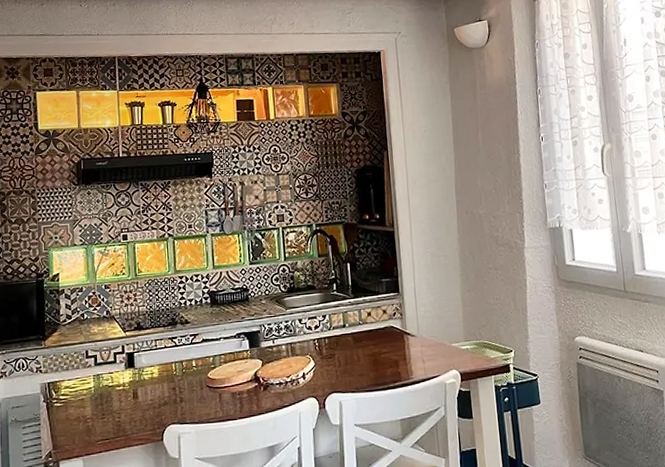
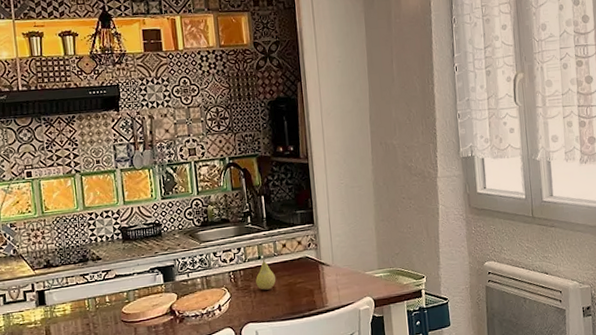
fruit: none [340,326,361,360] -> present [256,258,276,290]

